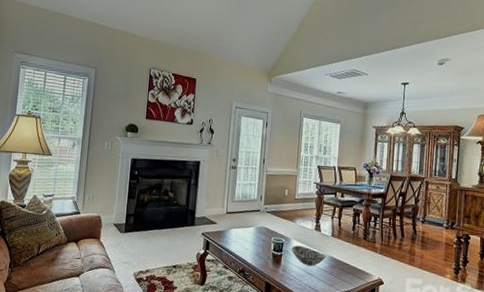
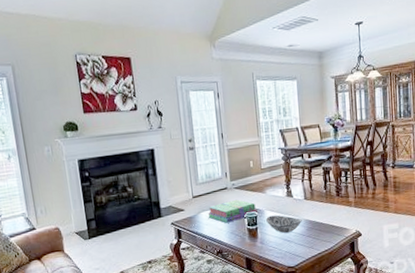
stack of books: none [237,223,285,244] -> present [207,199,257,223]

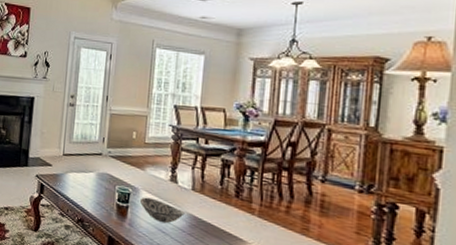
stack of books: present [207,199,257,223] -> none [75,168,132,192]

